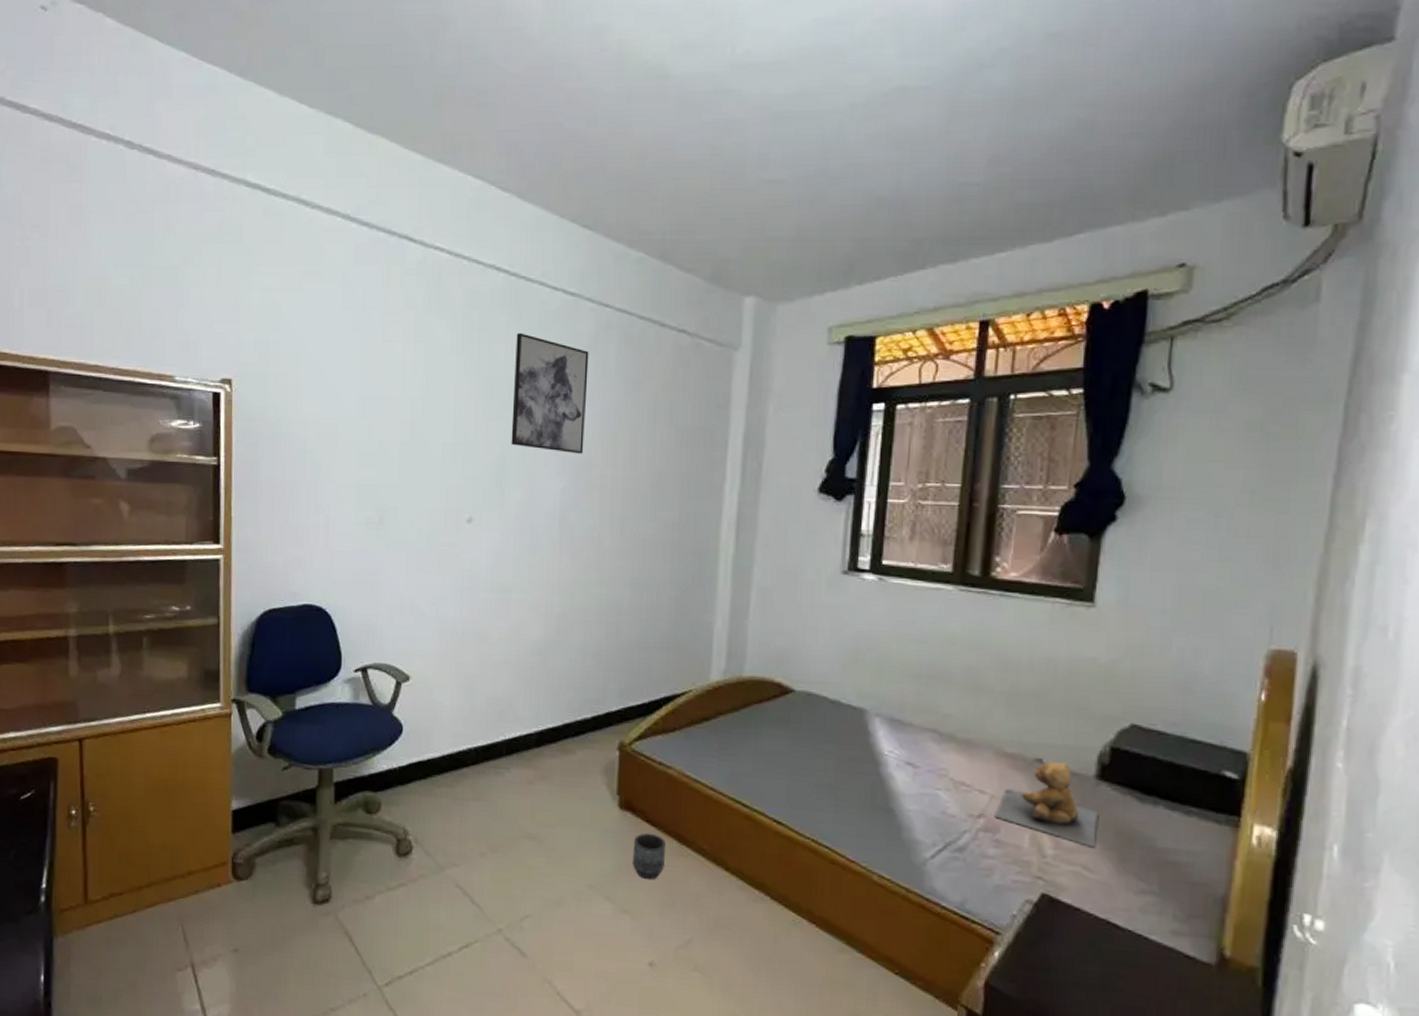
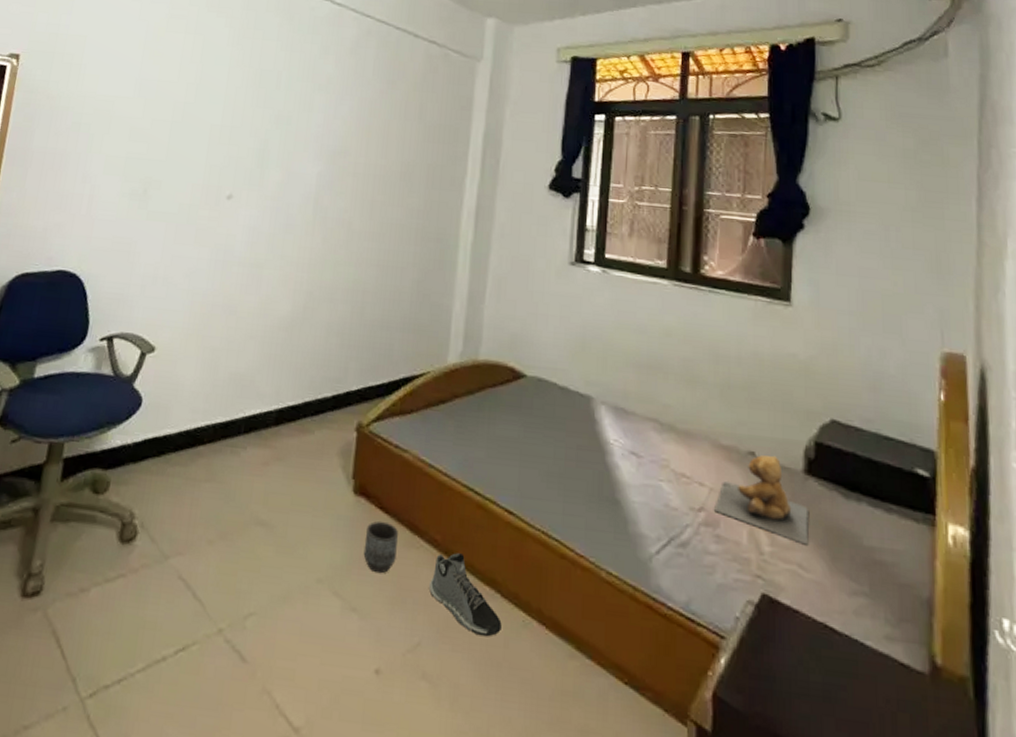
wall art: present [511,332,589,454] -> none [274,33,351,143]
sneaker: none [699,860,772,934] -> present [429,553,502,637]

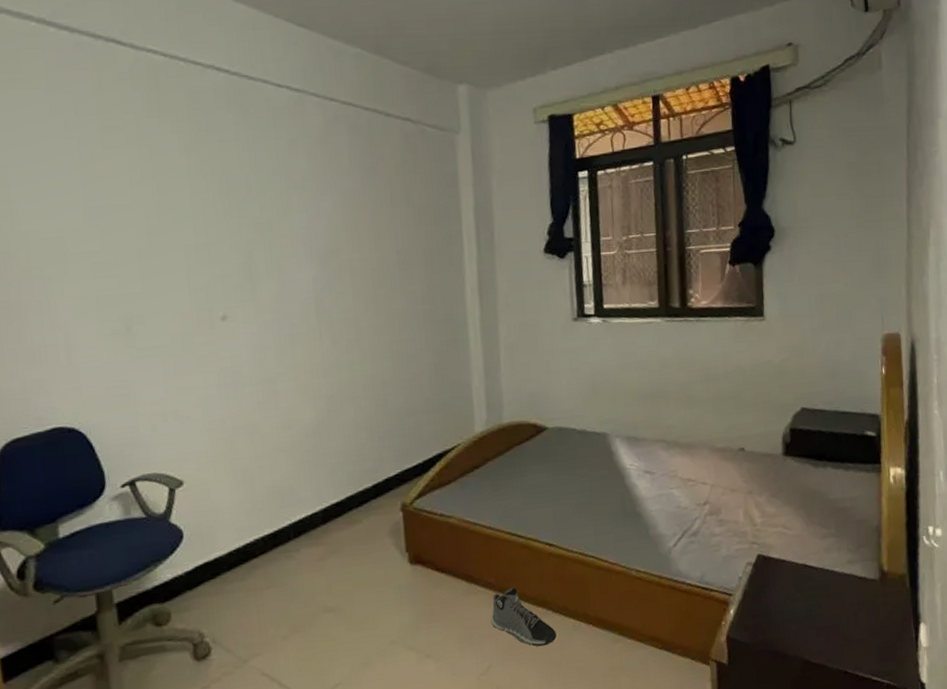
planter: present [363,520,398,574] -> none [427,579,458,623]
teddy bear: present [714,455,809,545] -> none [716,447,790,510]

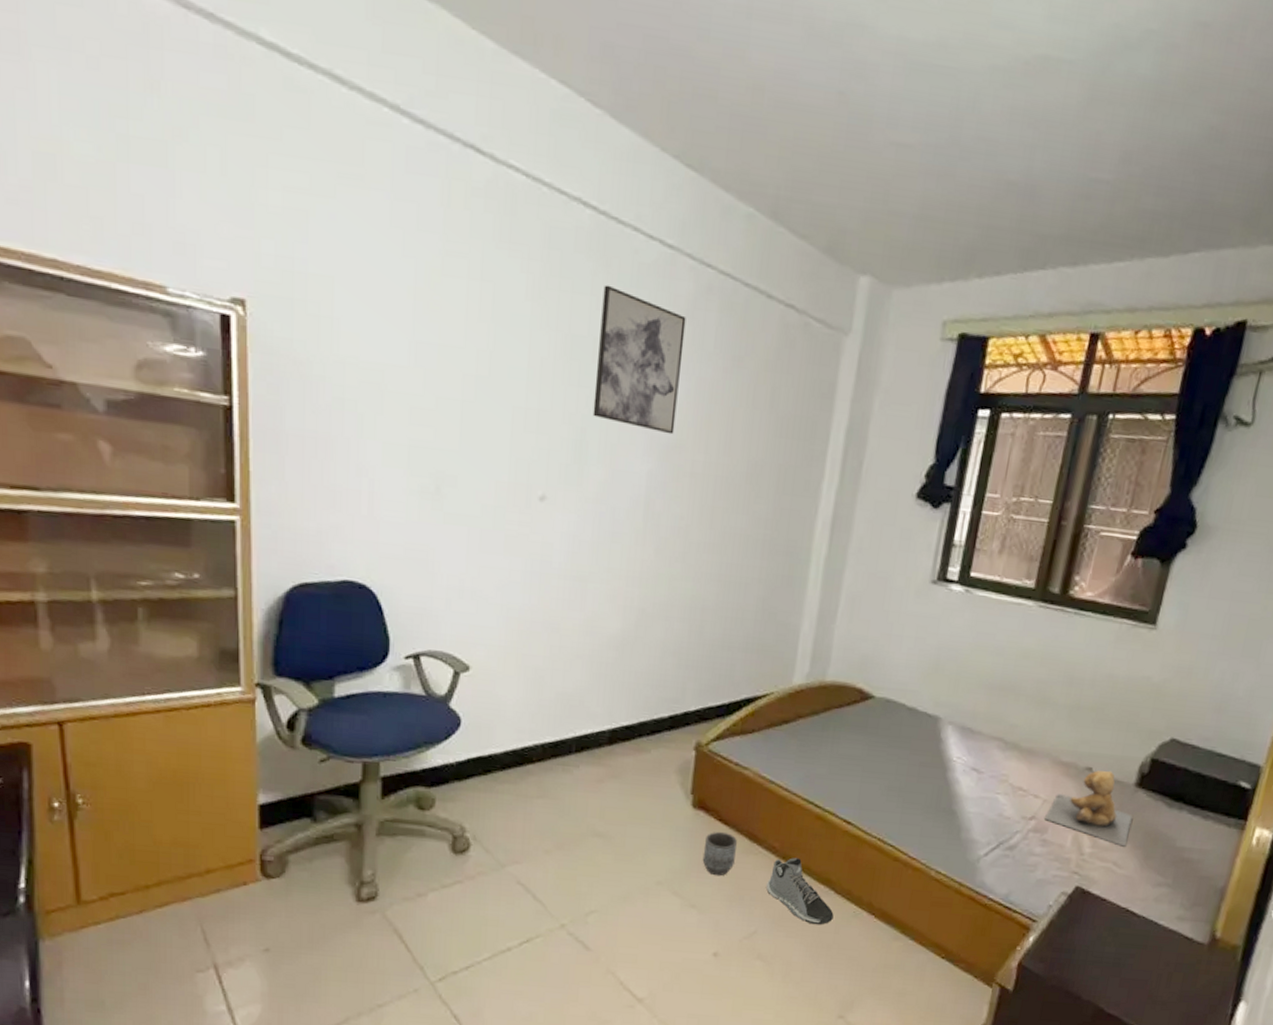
wall art: none [246,130,329,242] -> present [593,284,686,435]
planter: none [427,579,458,623] -> present [702,831,737,876]
teddy bear: none [716,447,790,510] -> present [1045,770,1133,847]

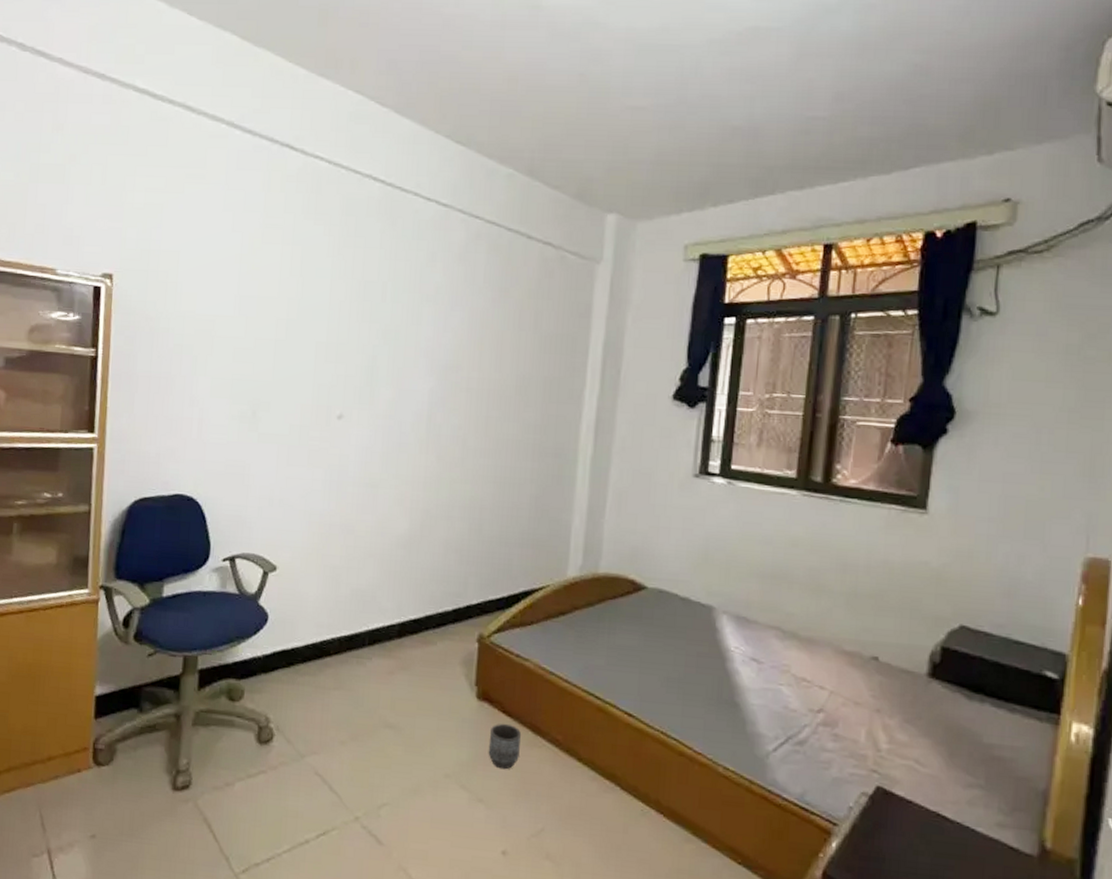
wall art: present [593,284,686,435] -> none [382,239,459,357]
sneaker: present [766,858,834,925] -> none [552,751,621,824]
teddy bear: present [1045,770,1133,847] -> none [834,660,929,743]

